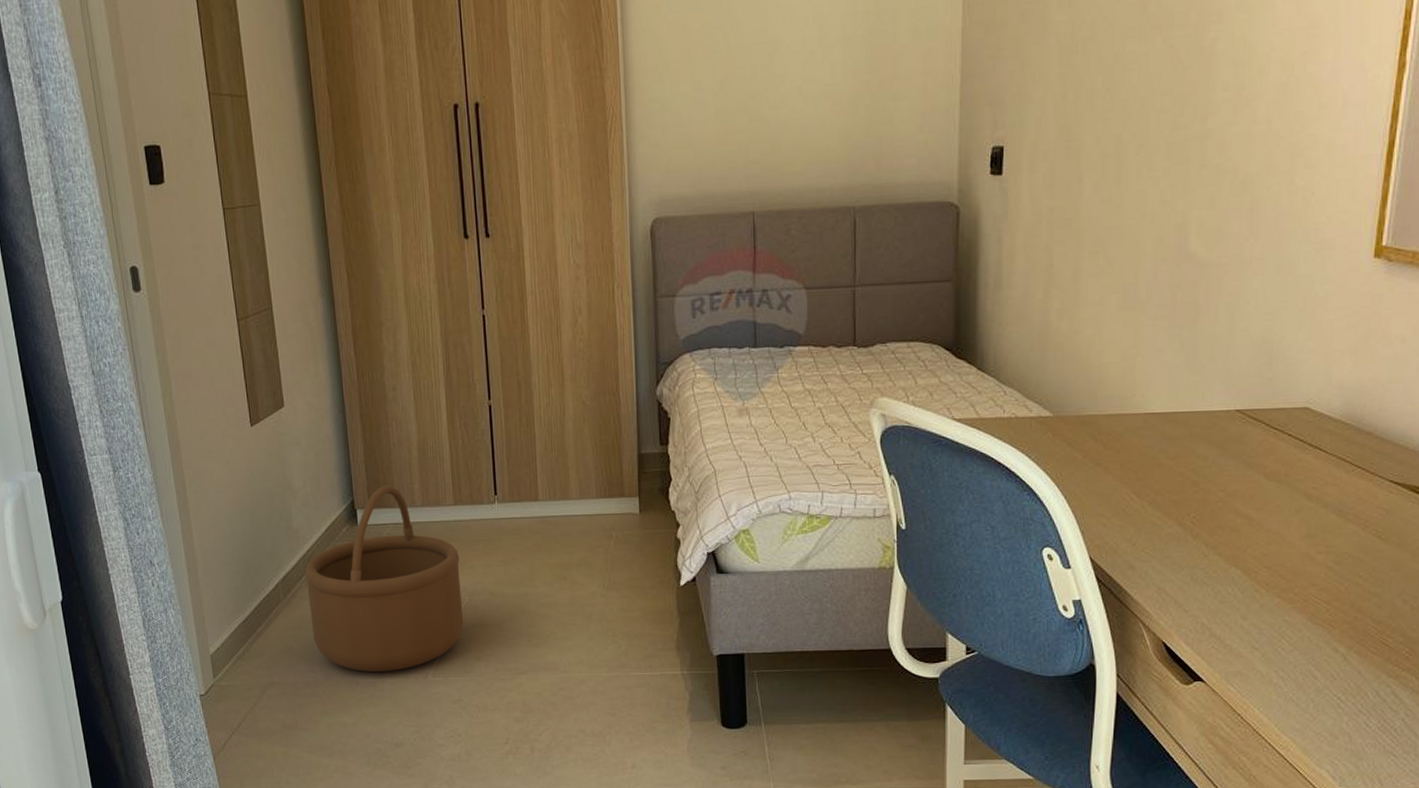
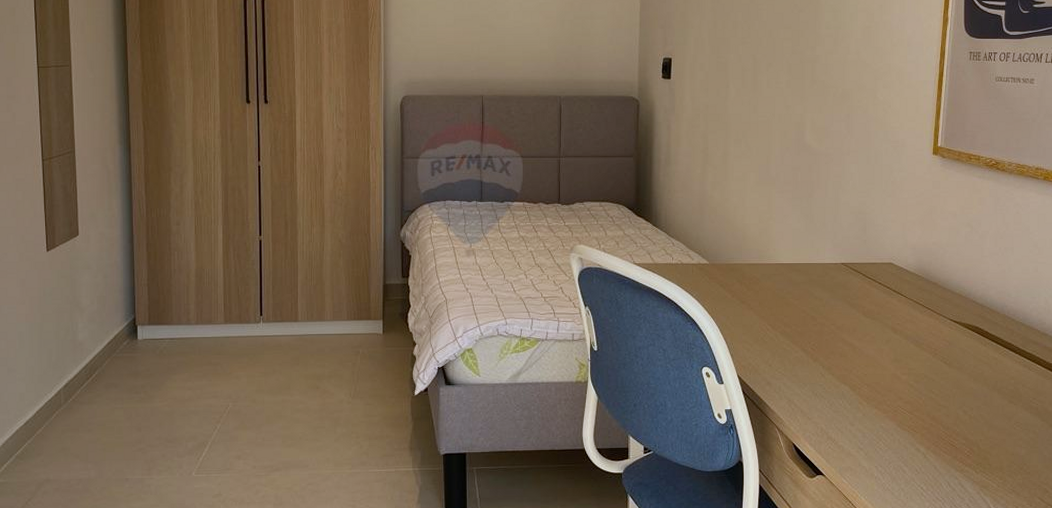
basket: present [304,485,464,672] -> none [86,305,227,469]

